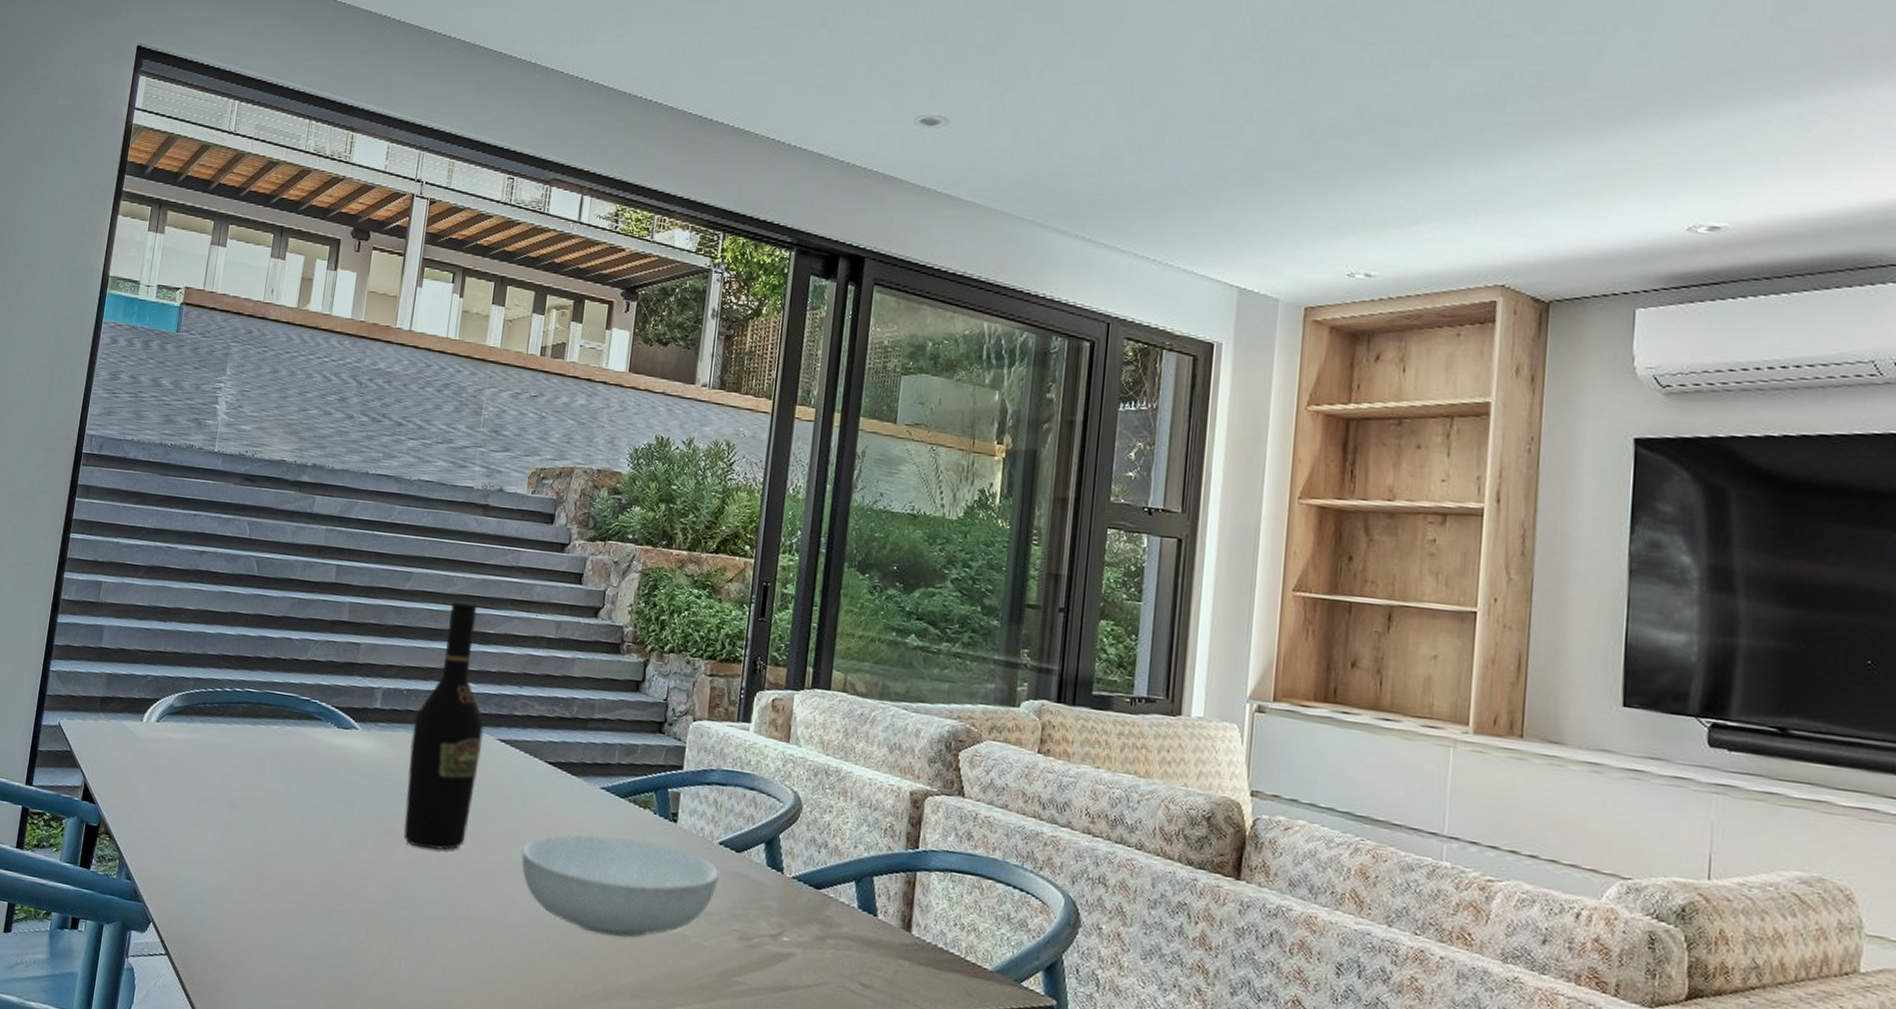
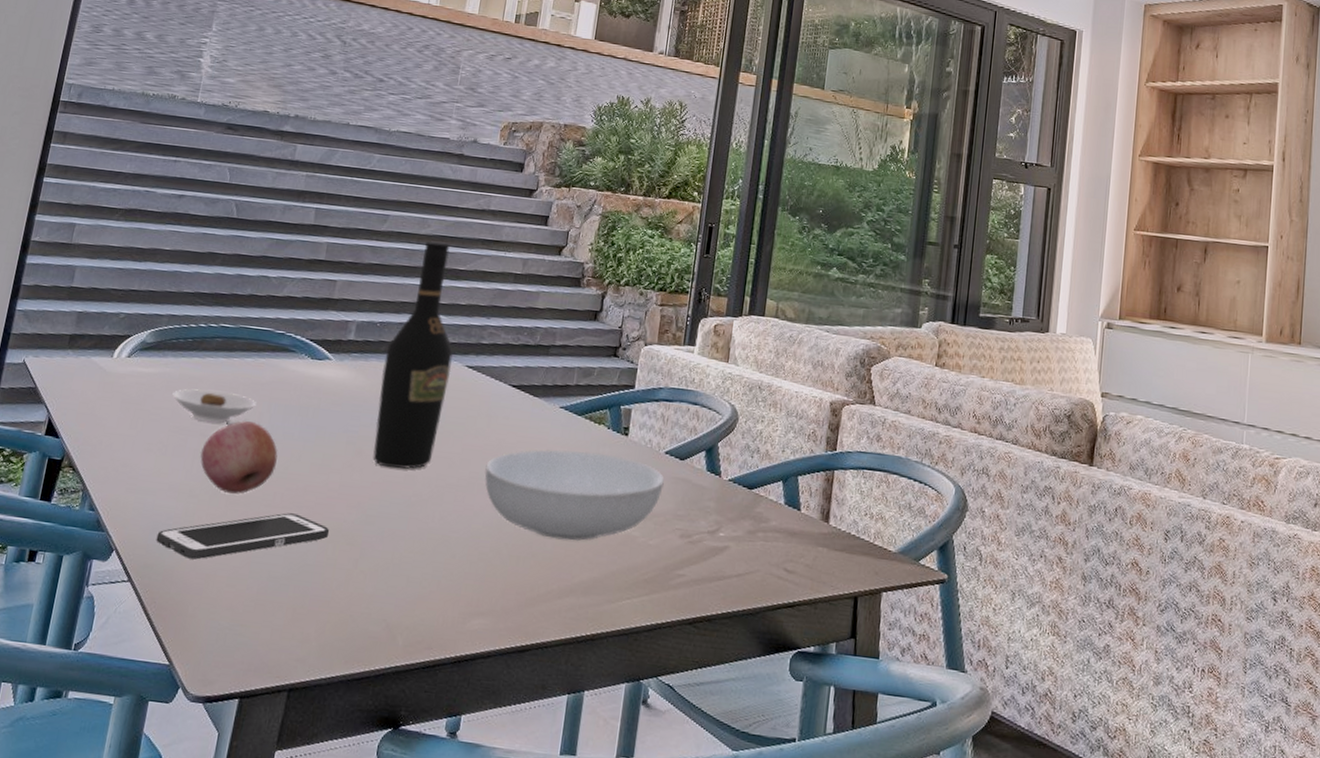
cell phone: none [191,891,362,936] -> present [156,513,330,560]
saucer: none [201,756,284,794] -> present [172,389,256,423]
fruit: none [230,792,308,870] -> present [200,421,278,495]

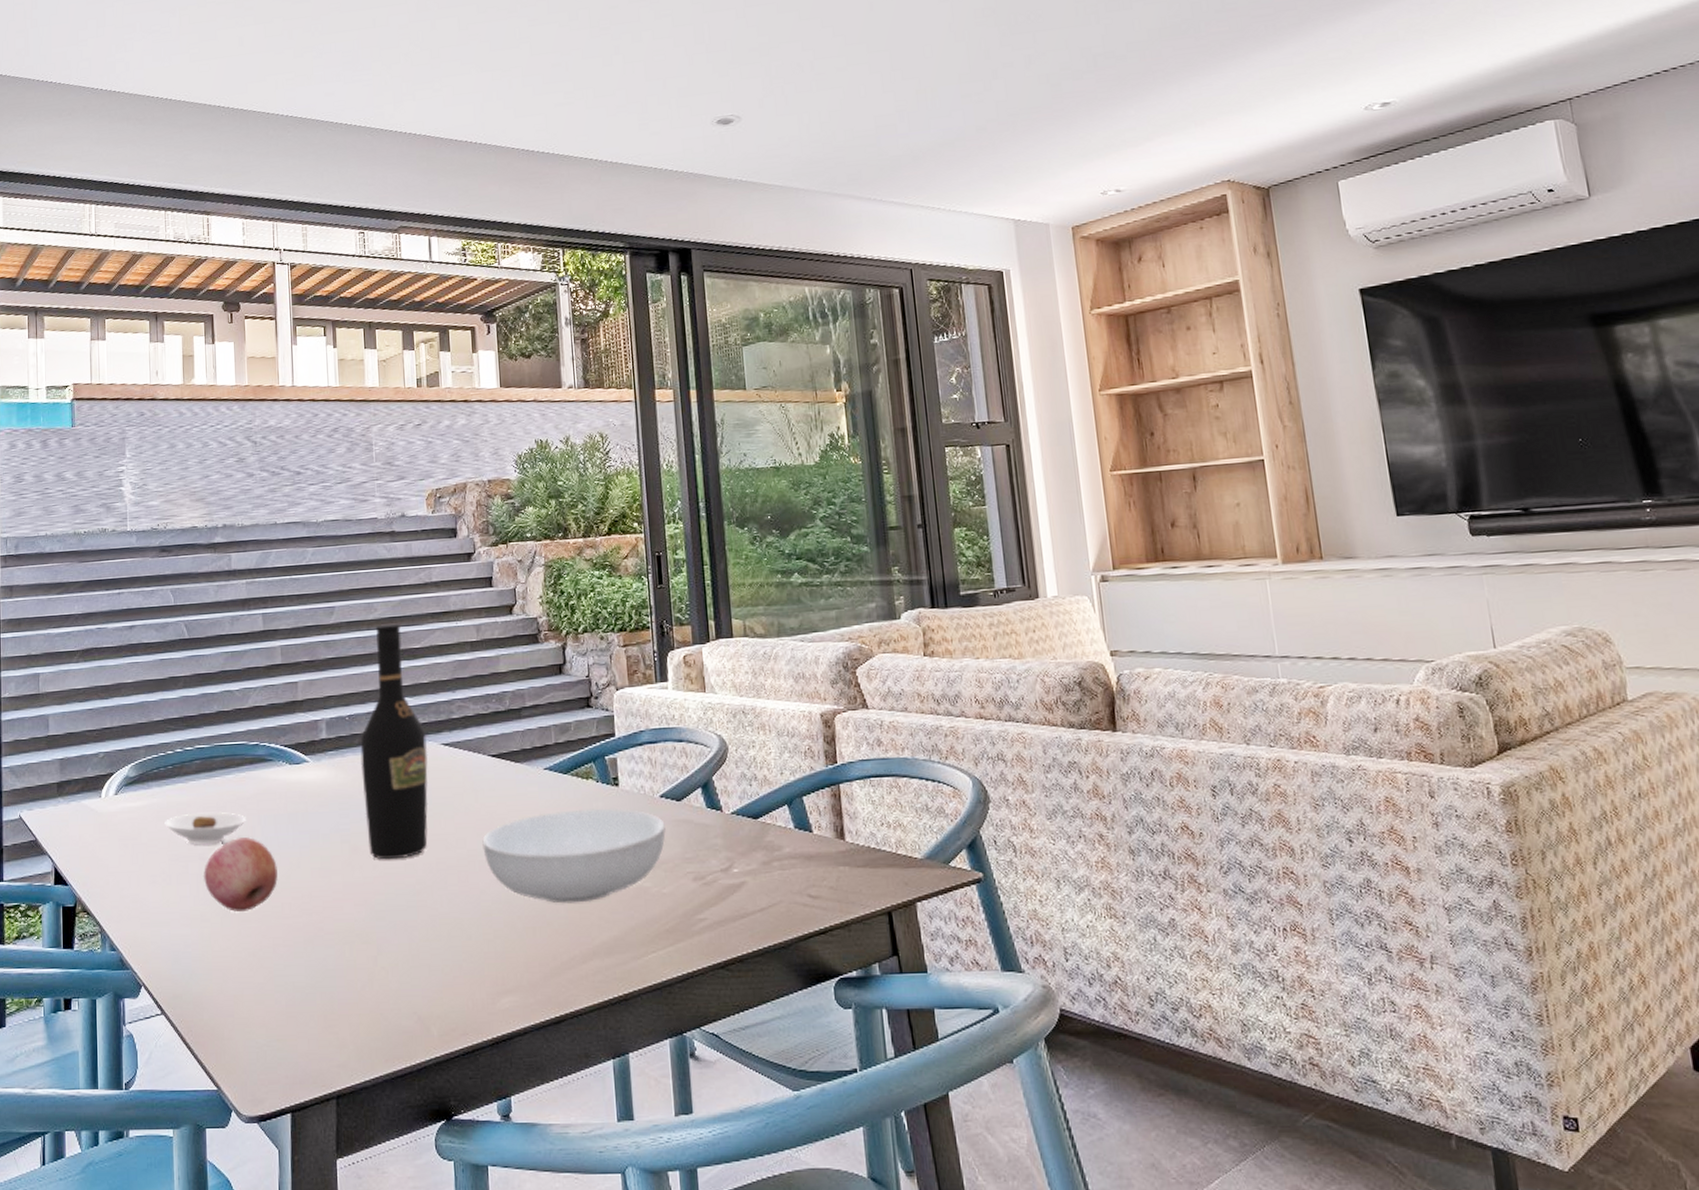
cell phone: present [156,513,330,560] -> none [179,921,344,983]

